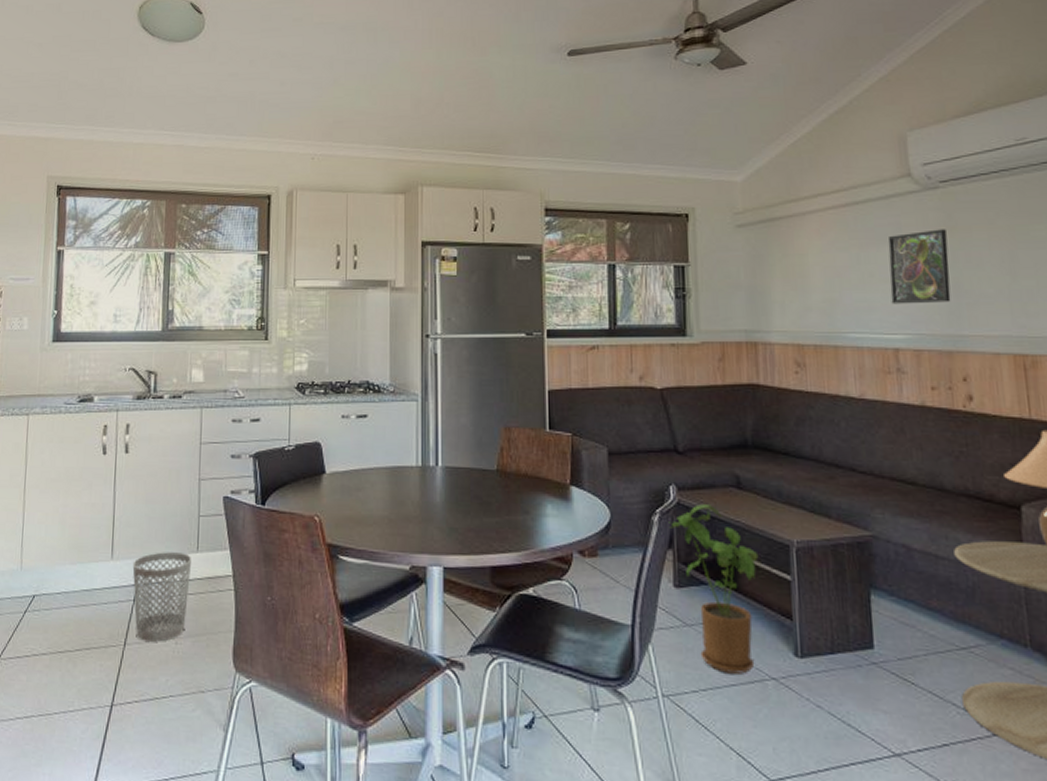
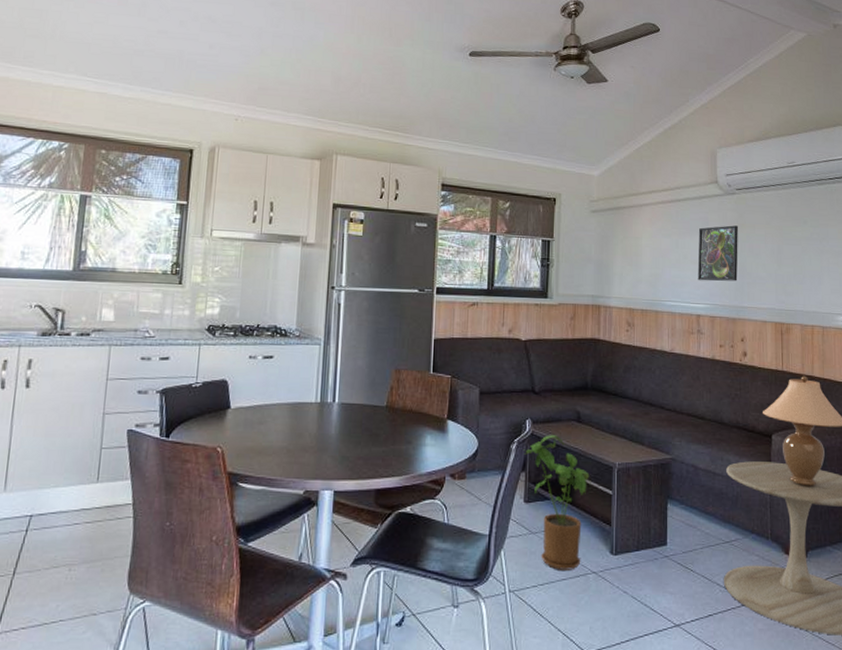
wastebasket: present [132,552,193,642] -> none [26,483,92,569]

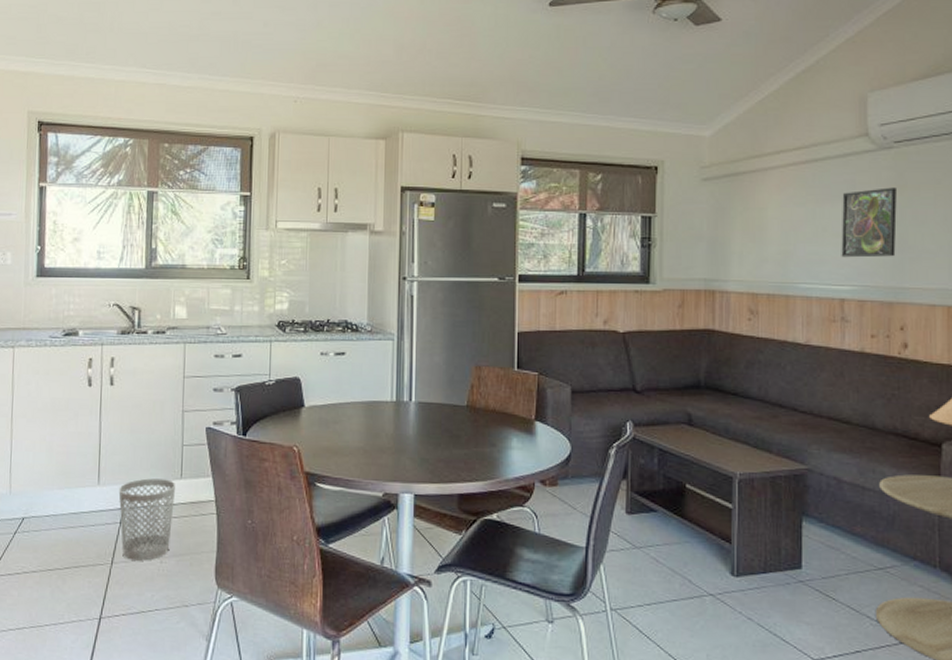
wastebasket: none [26,483,92,569] -> present [118,478,176,561]
house plant: present [524,435,590,570] -> none [624,439,705,591]

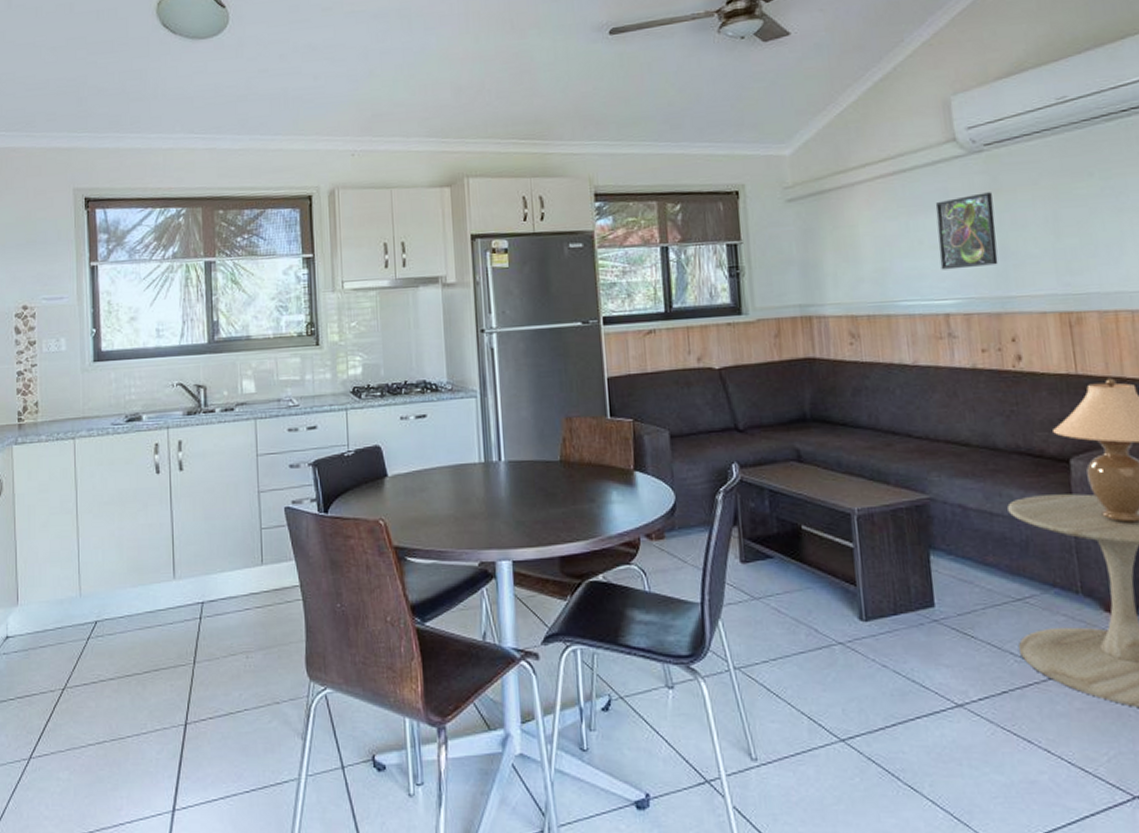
wastebasket: present [118,478,176,561] -> none [196,567,258,658]

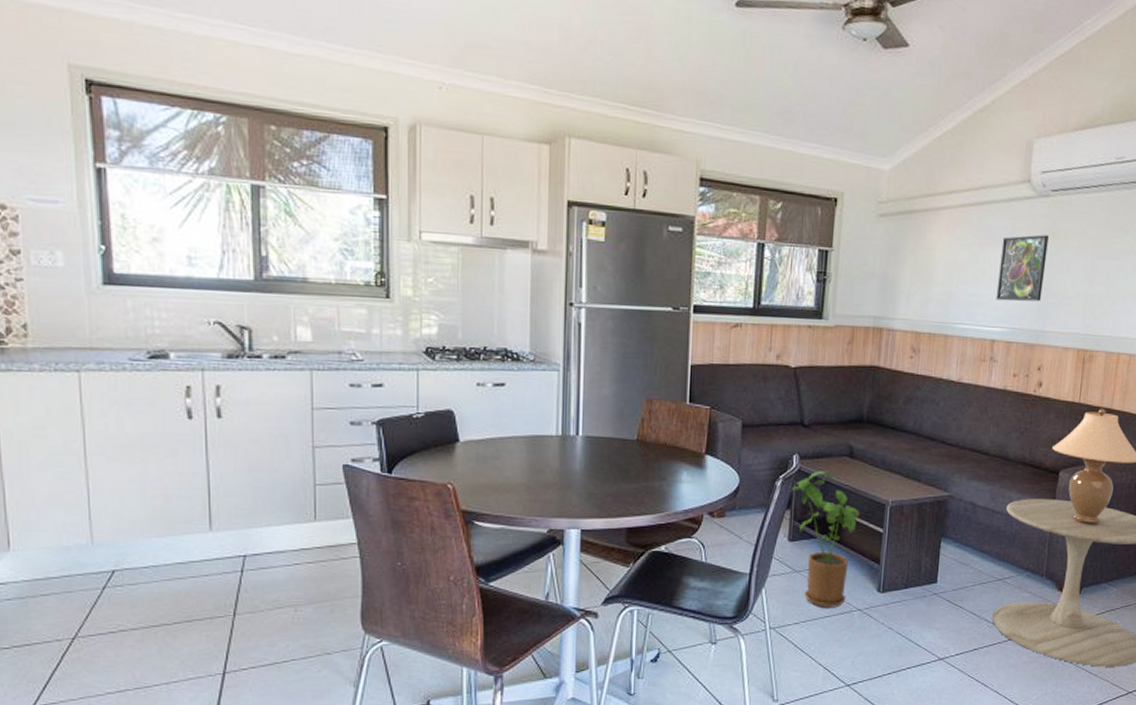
house plant: none [733,480,822,642] -> present [789,471,860,608]

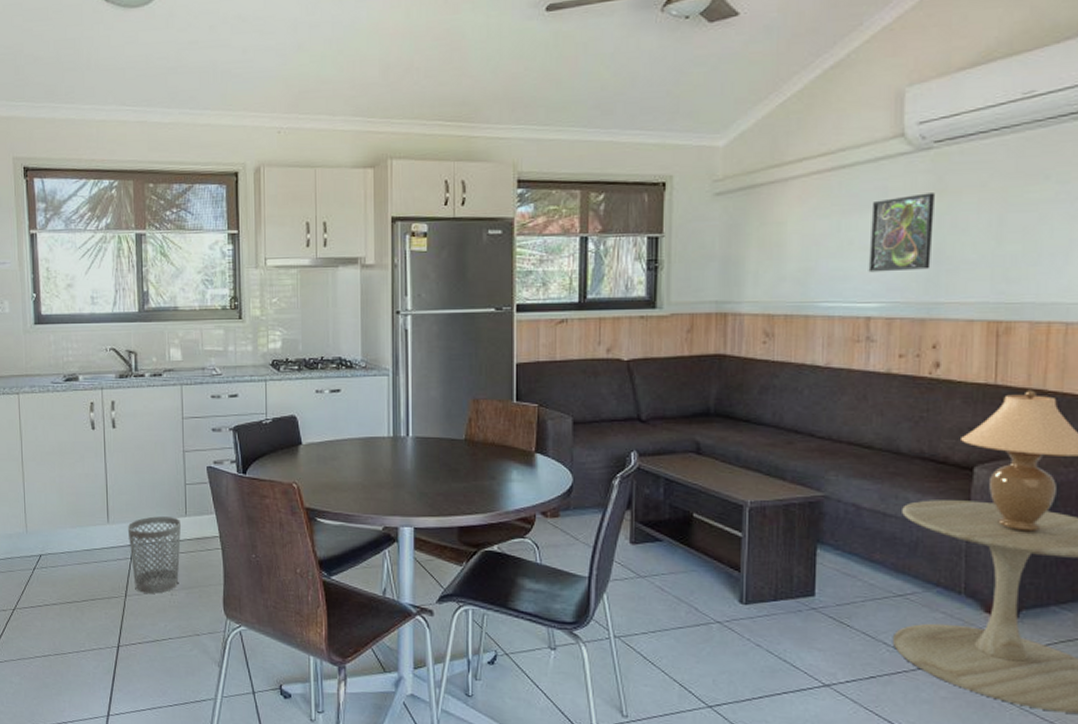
wastebasket: none [237,522,310,610] -> present [127,516,182,594]
house plant: present [789,471,860,608] -> none [628,469,713,618]

